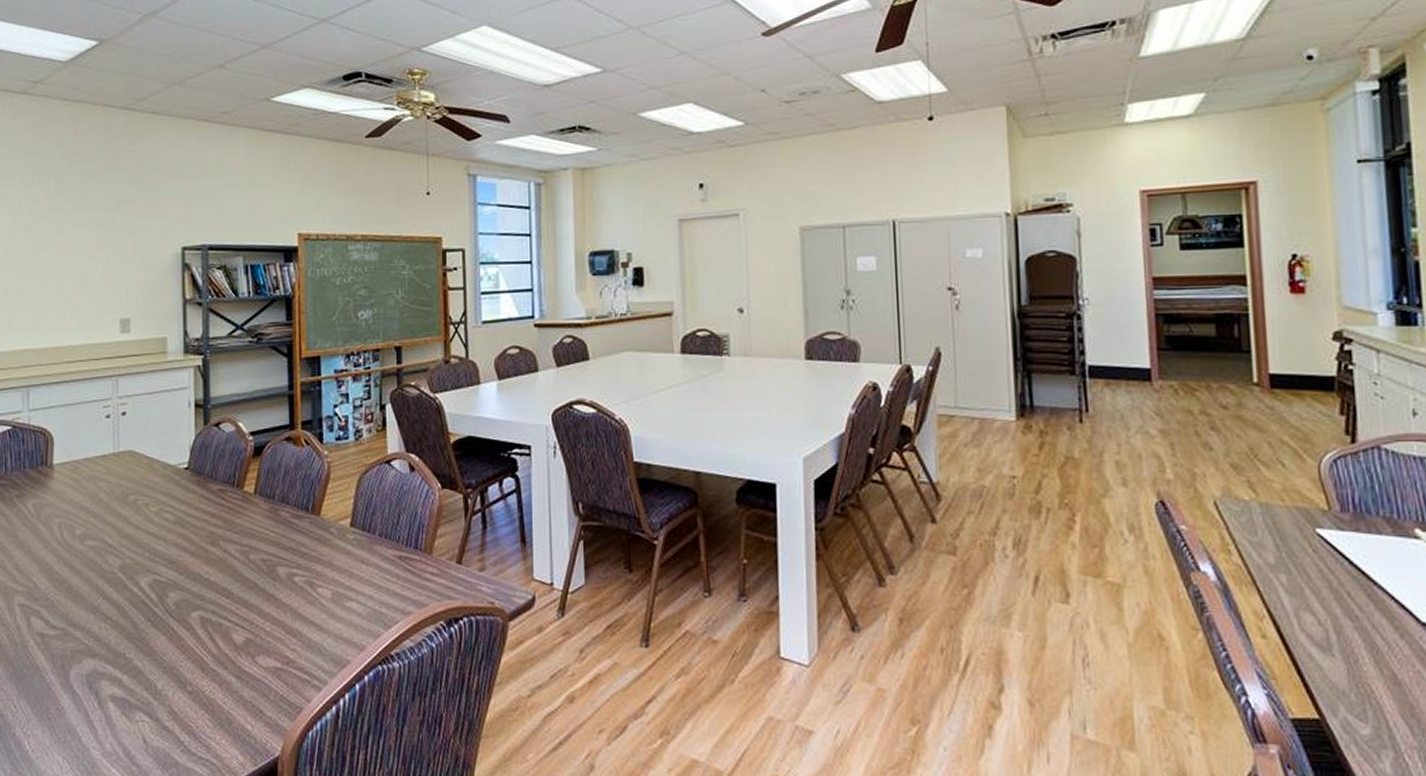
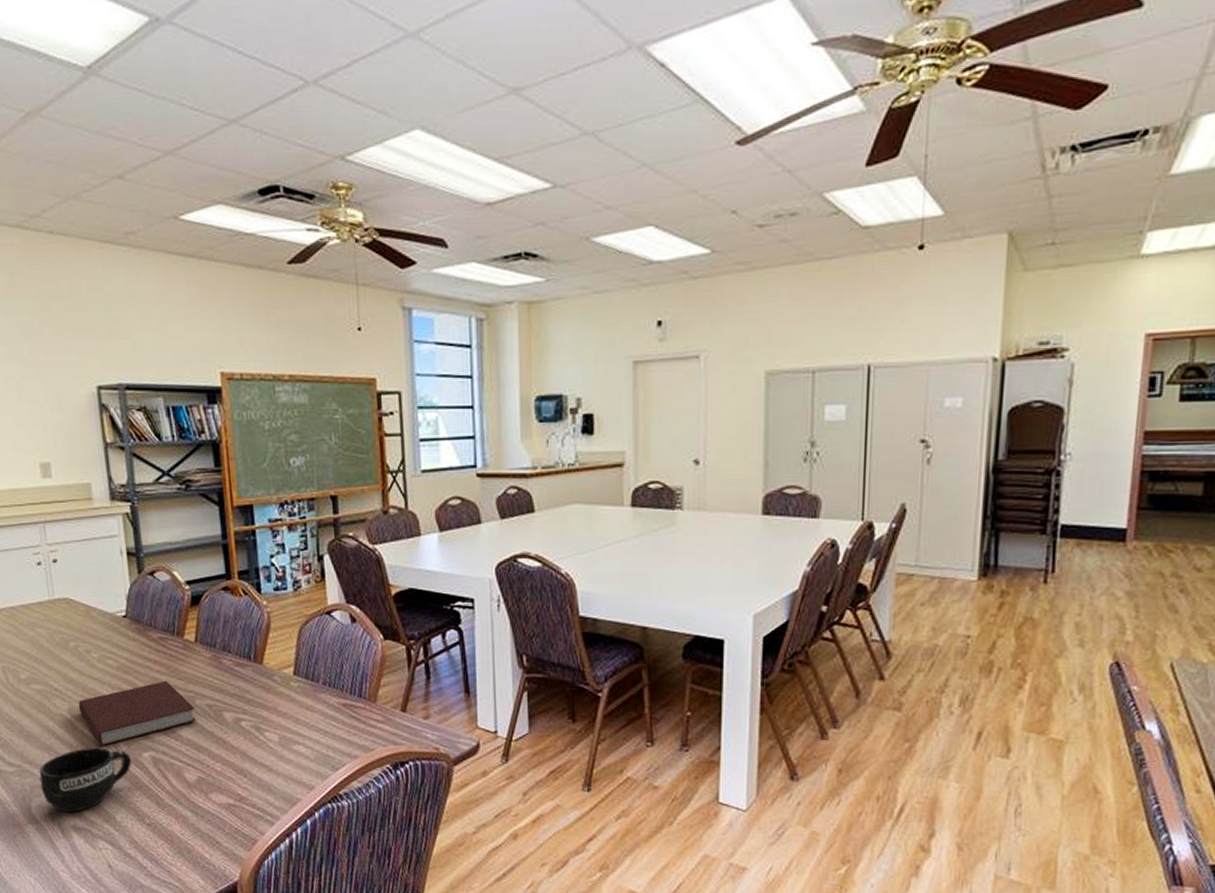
mug: none [82,607,180,681] -> present [39,747,132,813]
notebook: none [130,534,249,606] -> present [78,680,196,746]

